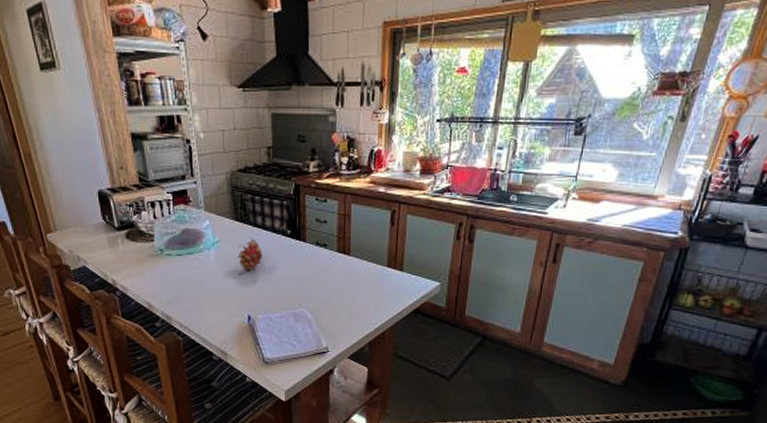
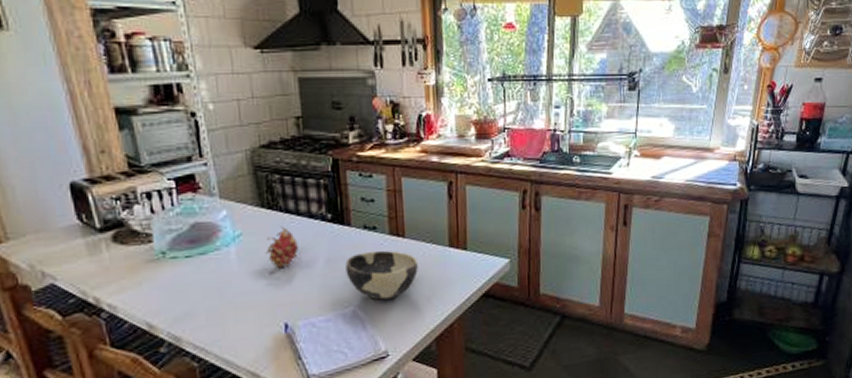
bowl: none [299,264,359,307] -> present [345,250,418,301]

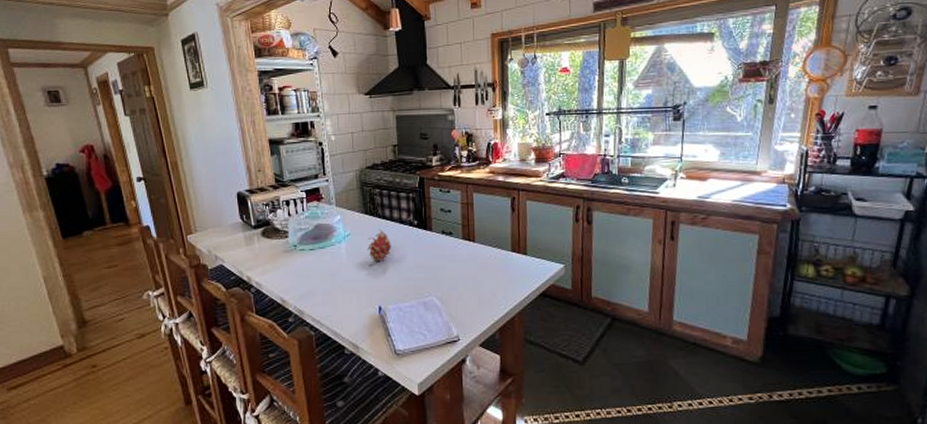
bowl: present [345,250,418,301] -> none [427,251,485,294]

